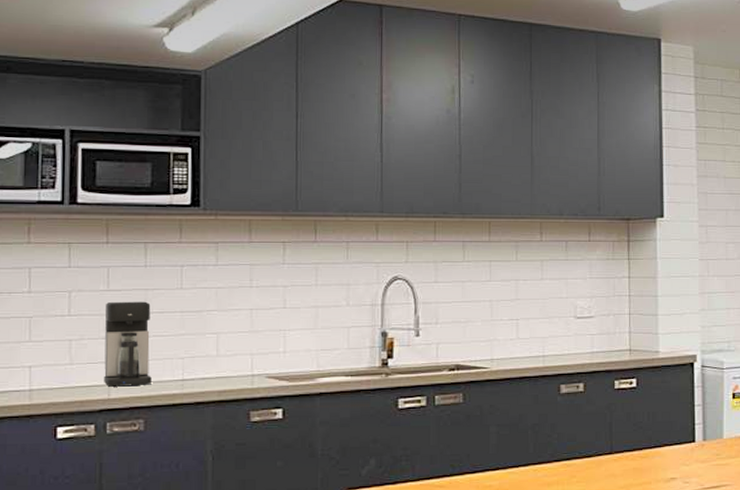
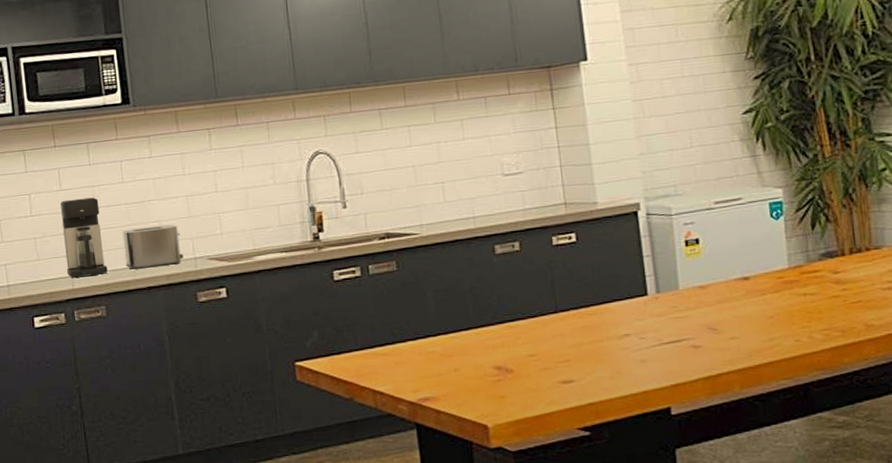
toaster: none [173,337,240,383] -> present [122,224,183,270]

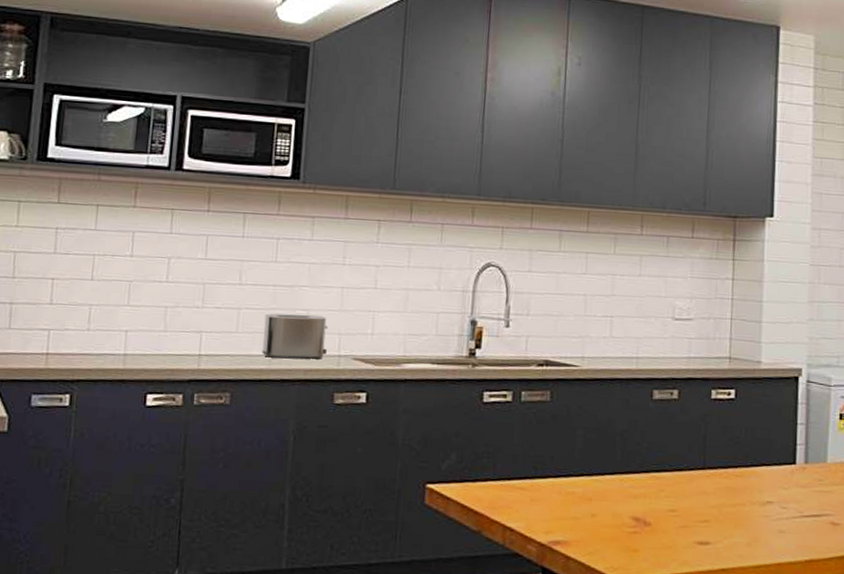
coffee maker: present [61,197,108,278] -> none [195,270,245,358]

